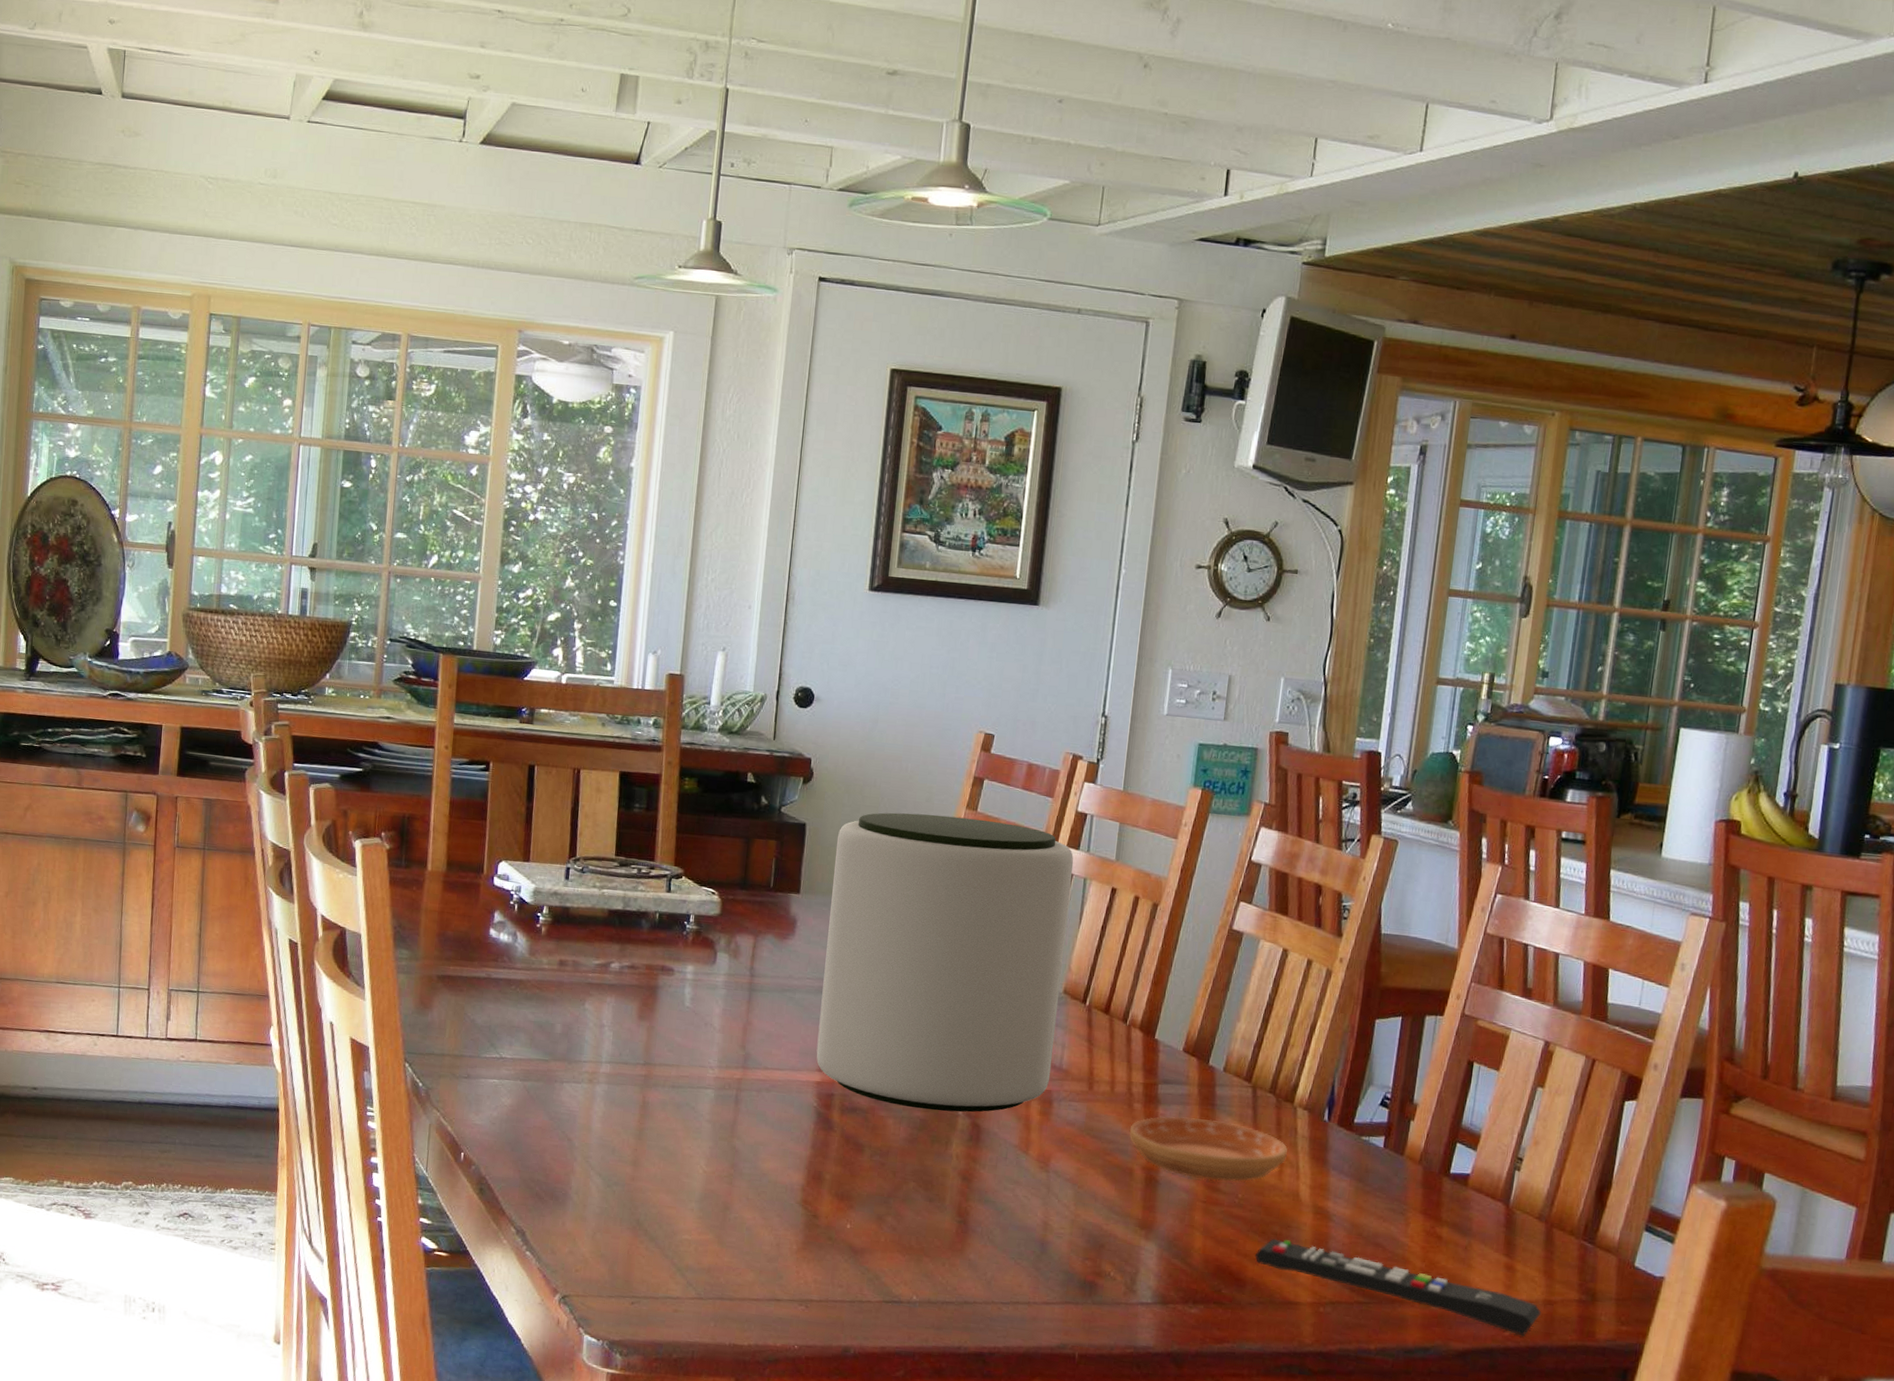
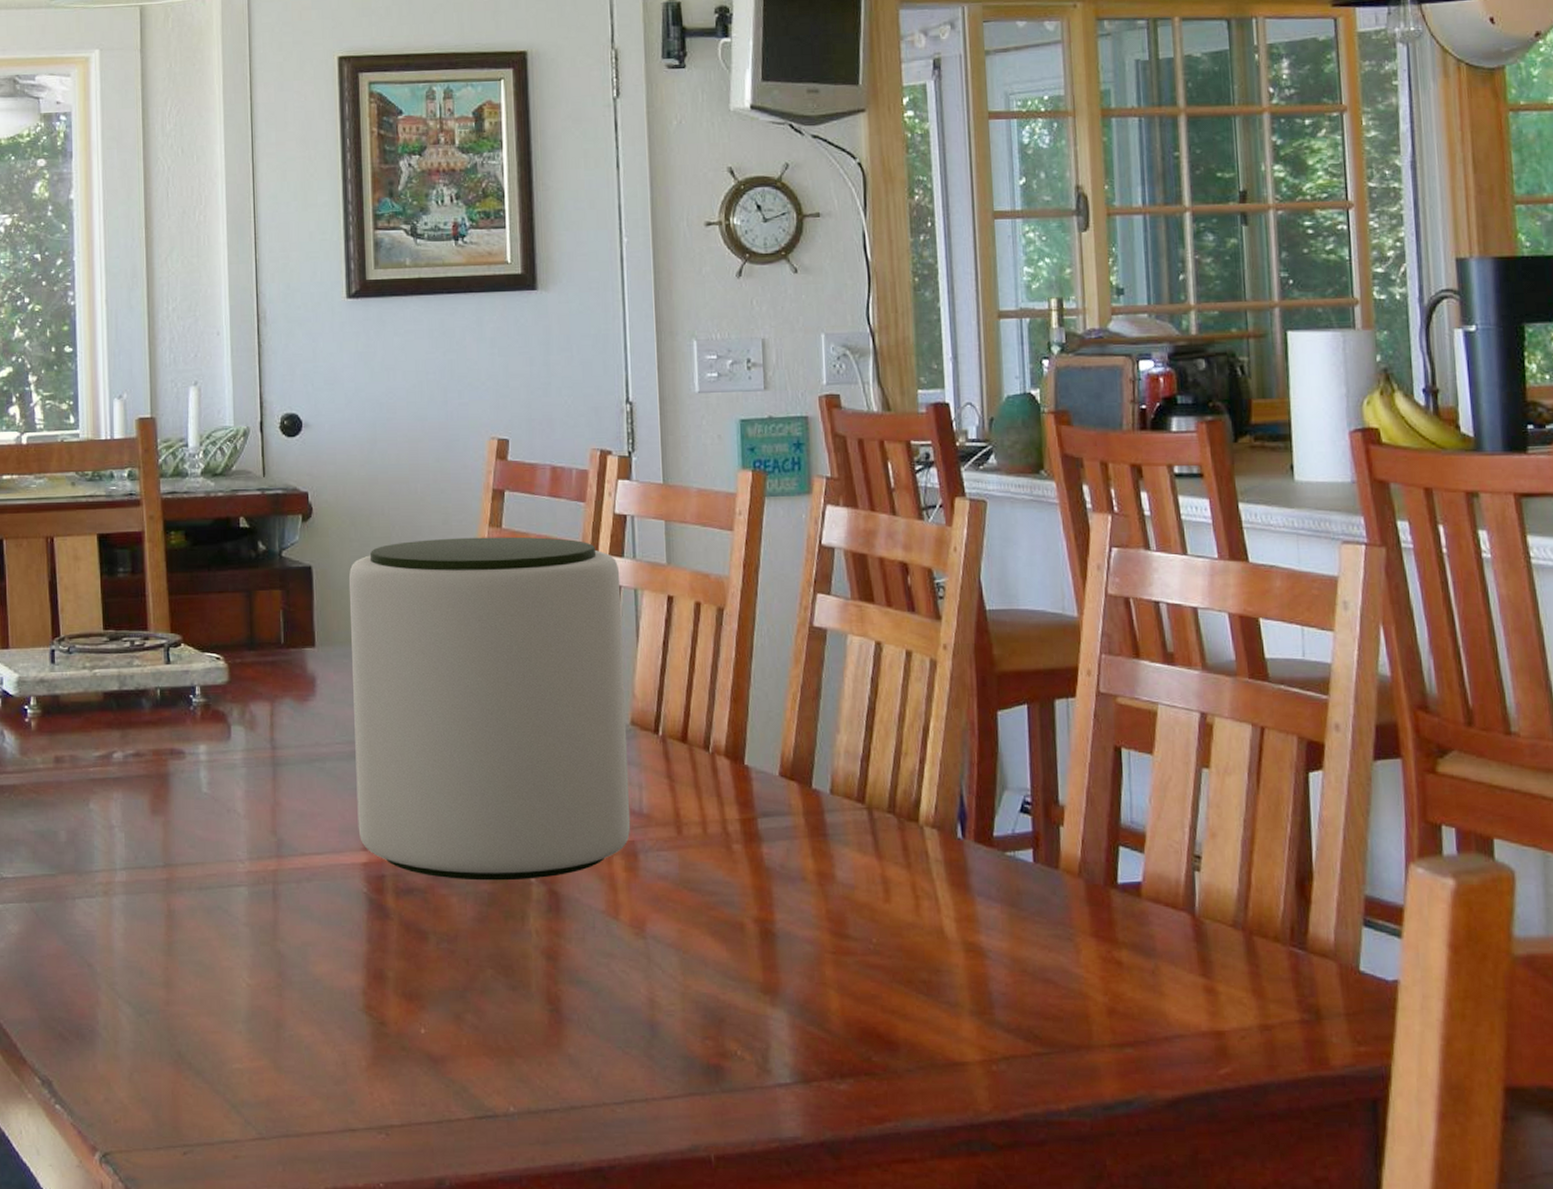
saucer: present [1129,1117,1288,1182] -> none [732,852,921,926]
remote control: present [1255,1238,1542,1336] -> none [904,987,1259,1073]

